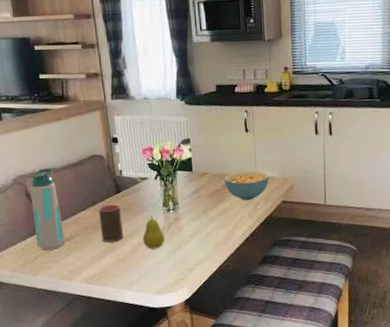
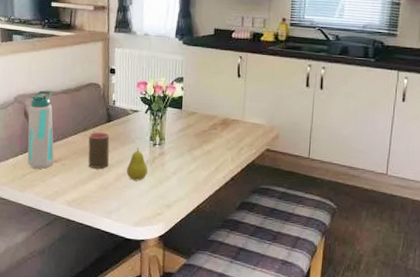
cereal bowl: present [223,170,270,200] -> none [211,115,256,144]

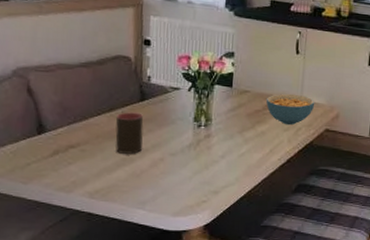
water bottle: present [27,90,55,169] -> none [32,63,71,156]
fruit: present [127,147,148,181] -> none [165,129,192,167]
cereal bowl: none [211,115,256,144] -> present [266,94,315,125]

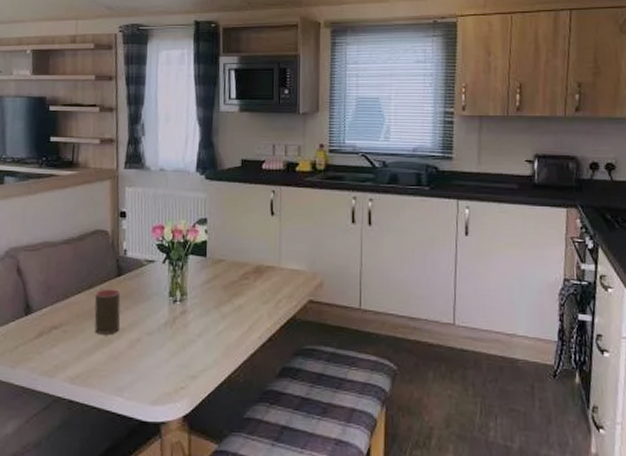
cereal bowl: present [266,94,315,125] -> none [242,260,295,296]

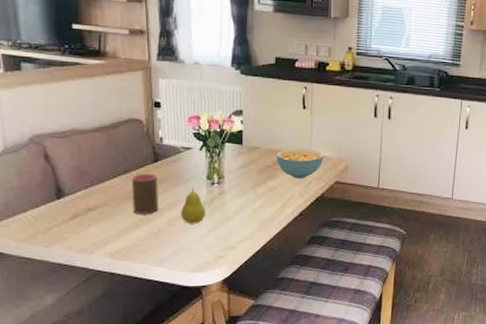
fruit: none [142,306,168,347] -> present [181,188,207,224]
cereal bowl: none [242,260,295,296] -> present [276,148,324,178]

